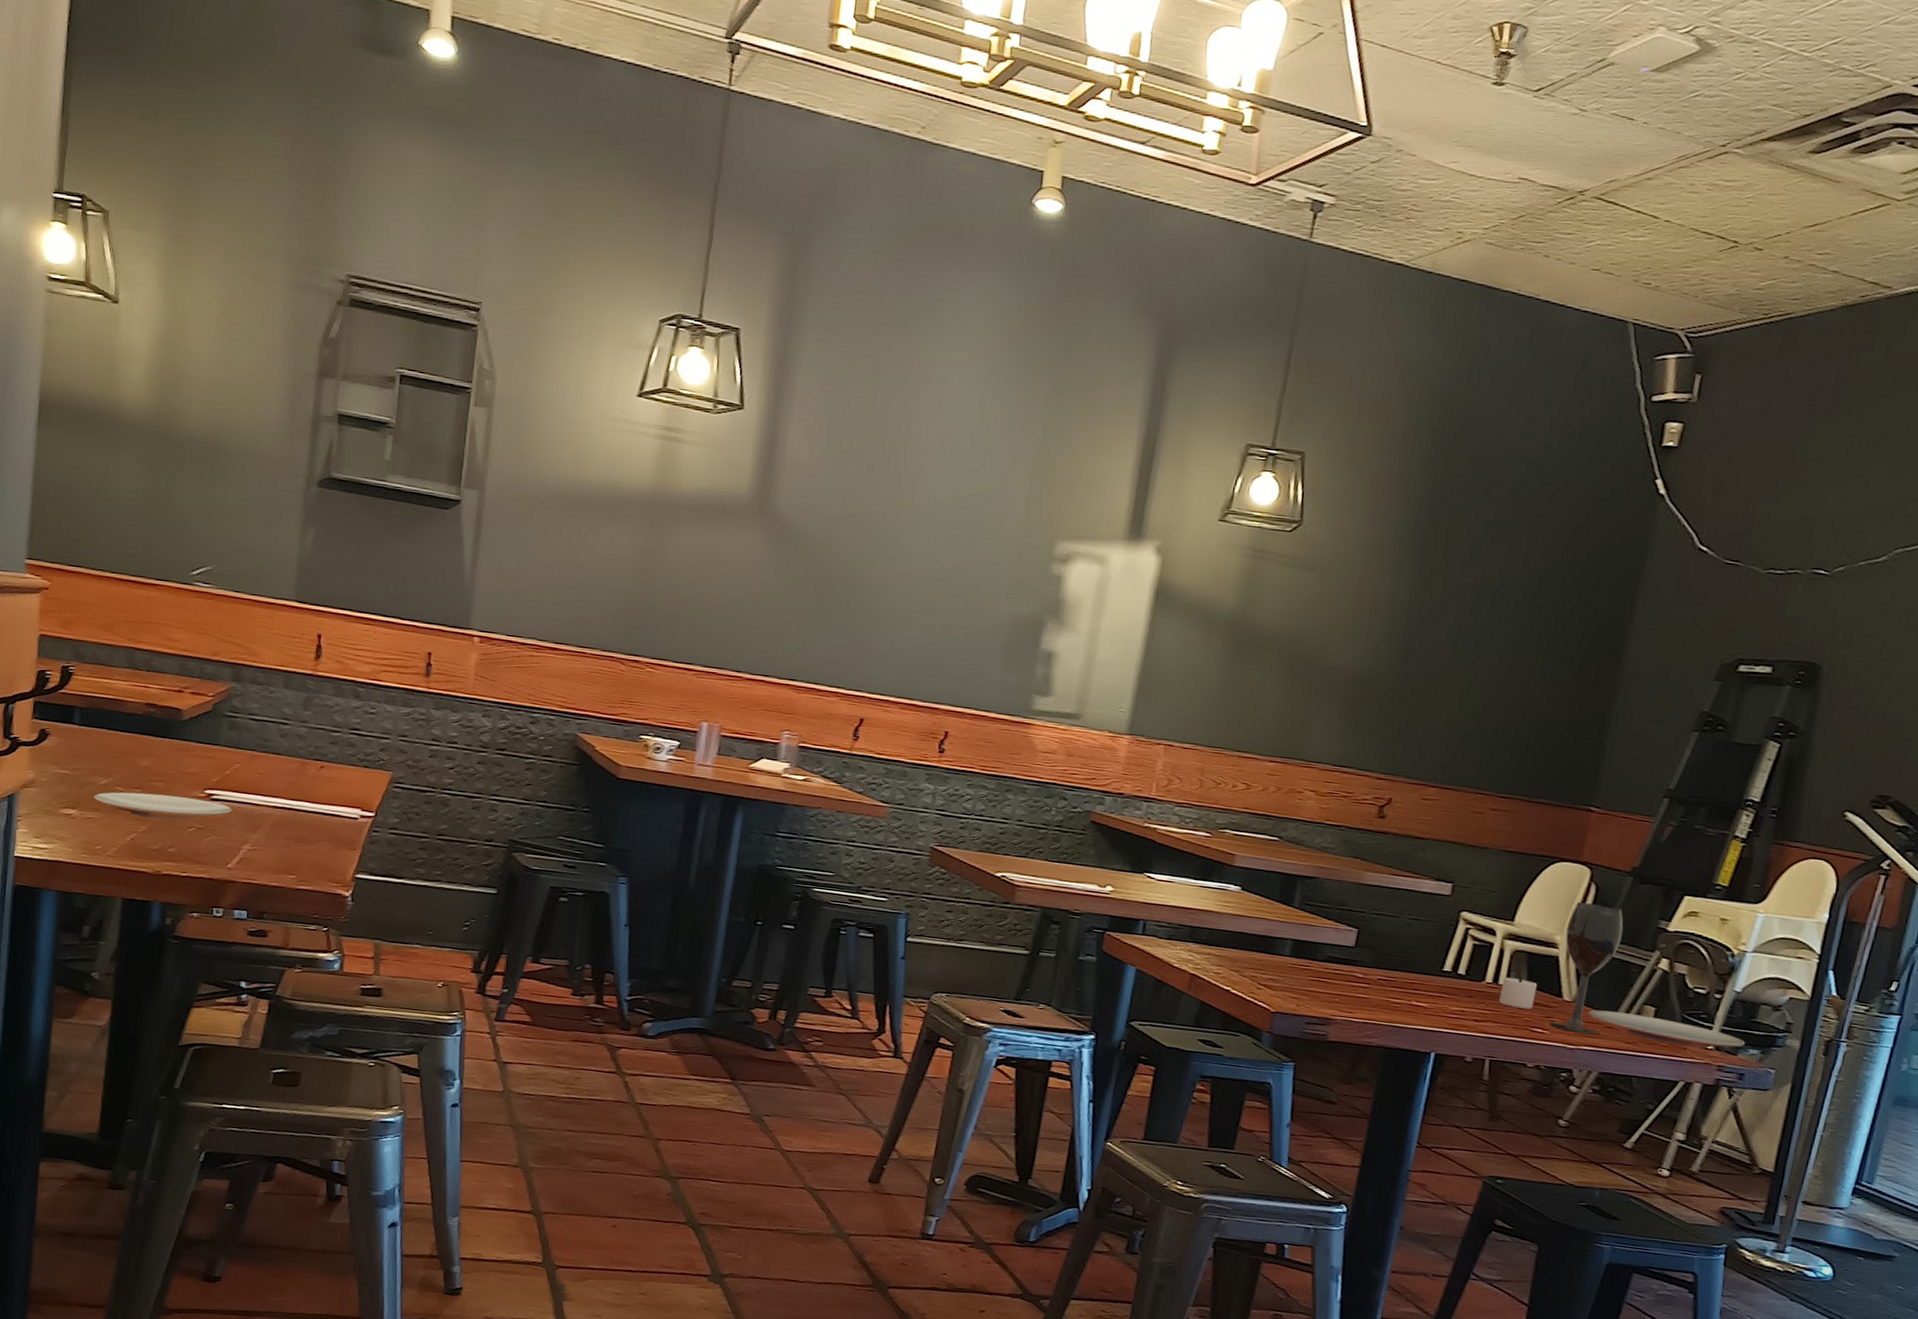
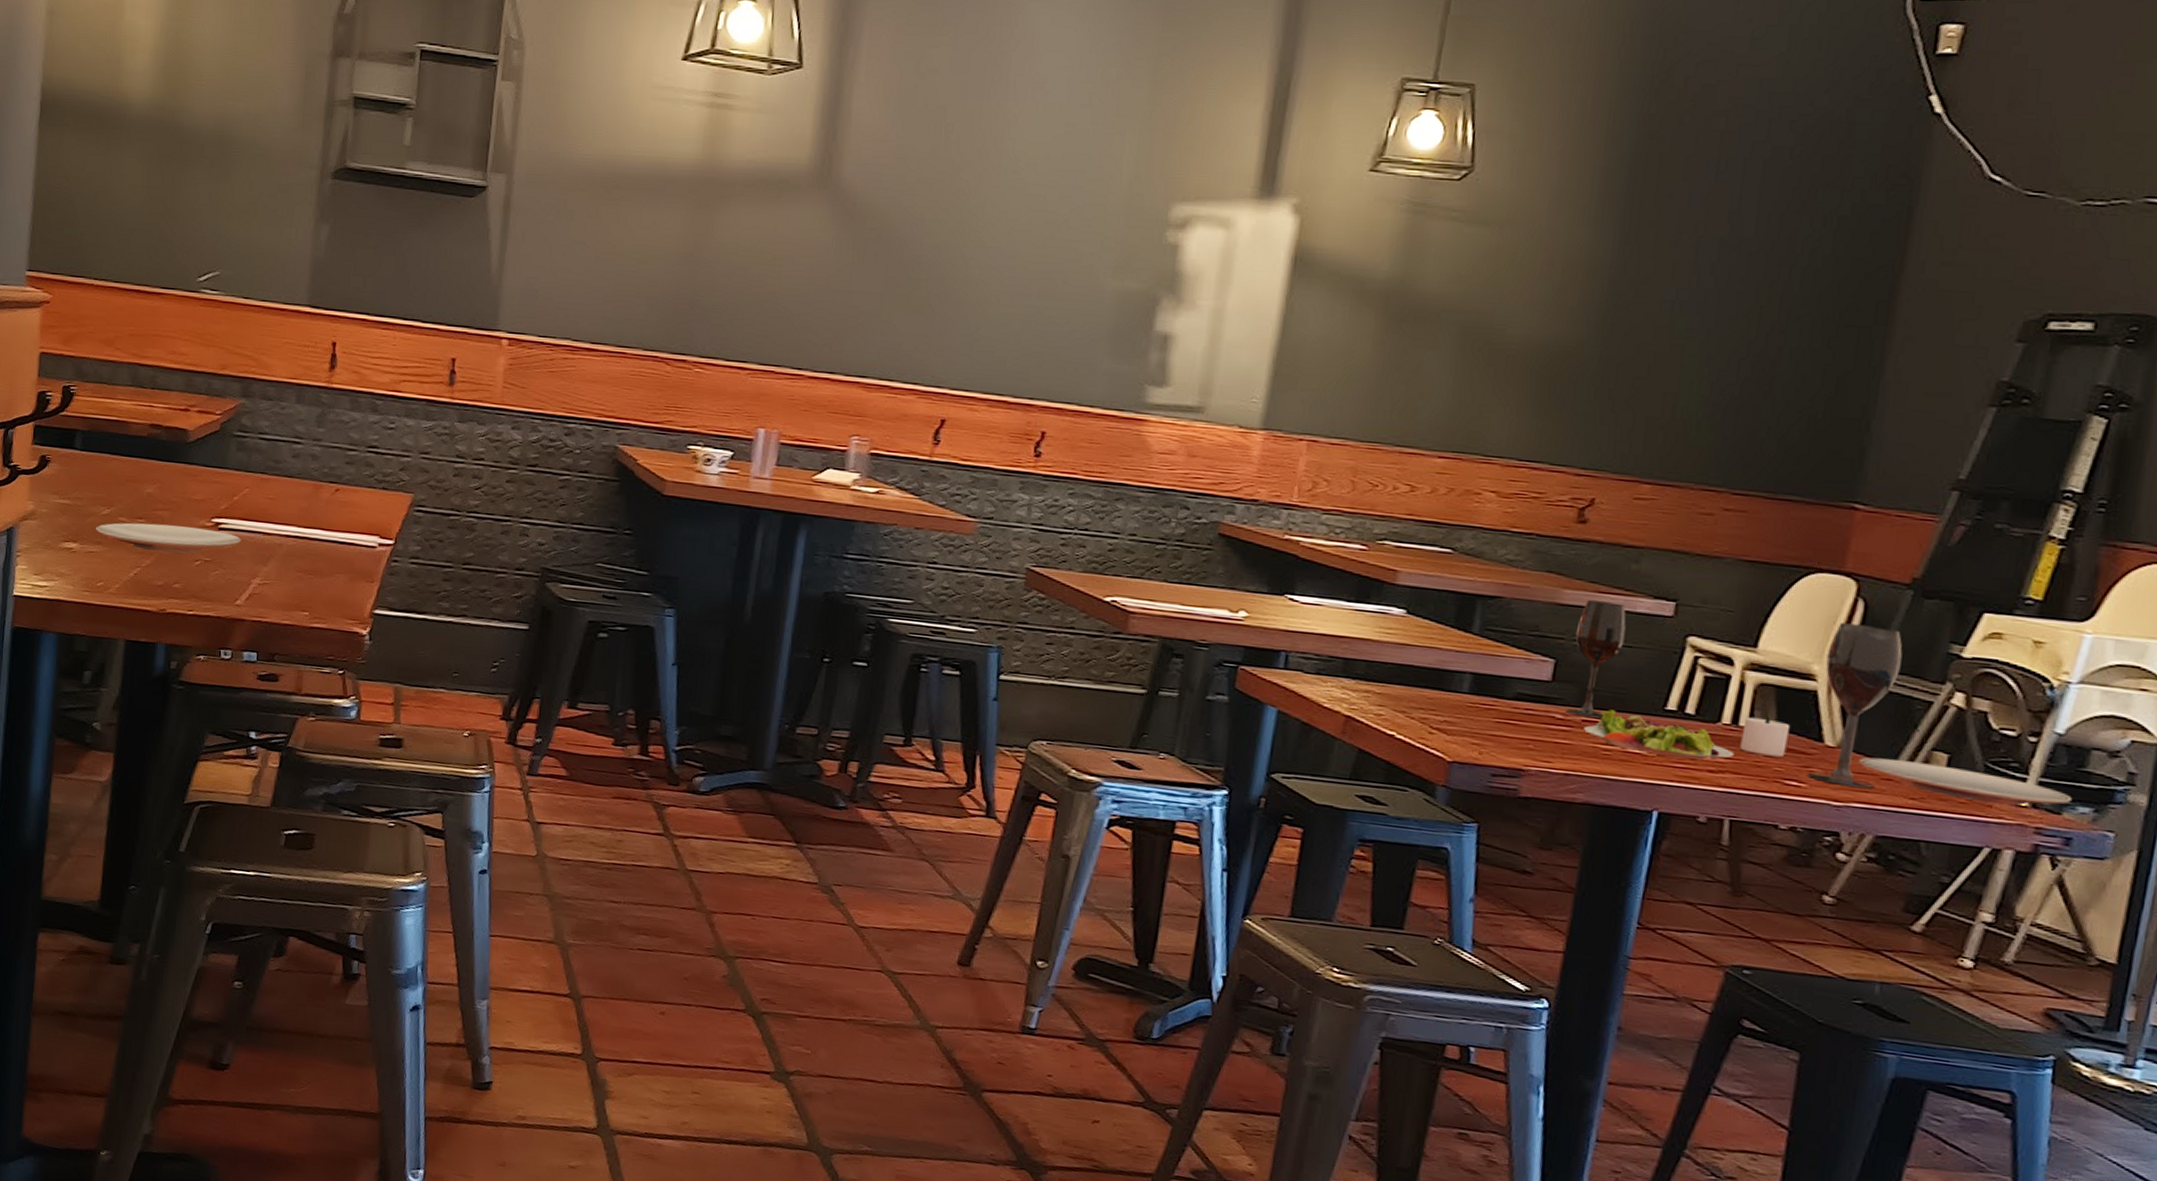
wine glass: none [1364,881,1414,979] -> present [1564,600,1627,720]
salad plate: none [1379,970,1494,1012] -> present [1584,709,1734,761]

